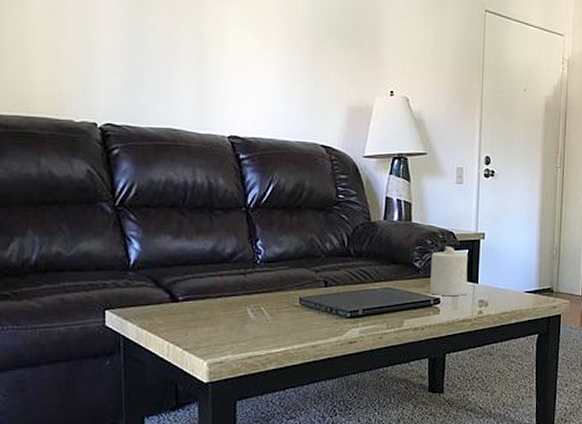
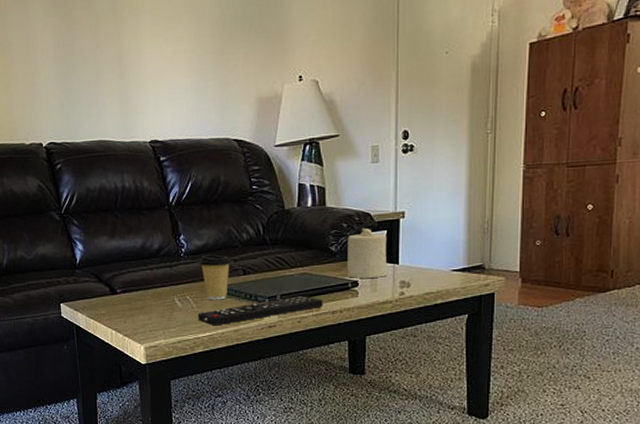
remote control: none [272,310,406,341] -> present [197,295,323,326]
coffee cup: none [277,263,312,313] -> present [199,254,231,300]

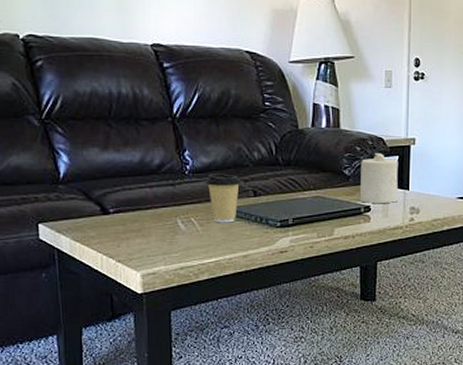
remote control: present [197,295,323,326] -> none [203,219,336,251]

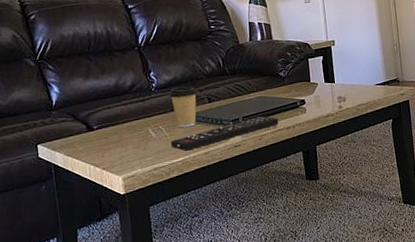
remote control: none [203,219,336,251] -> present [170,116,279,151]
candle: present [361,152,399,203] -> none [292,55,328,98]

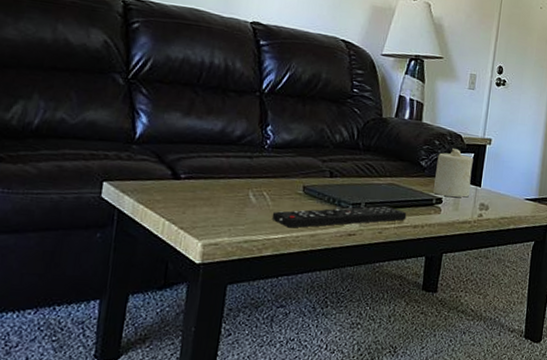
coffee cup: present [169,86,198,128] -> none [283,150,320,201]
candle: none [292,55,328,98] -> present [433,147,473,198]

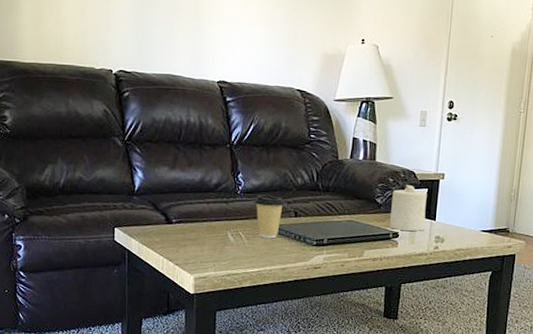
remote control: present [271,206,407,228] -> none [248,241,366,263]
coffee cup: none [283,150,320,201] -> present [254,194,285,239]

